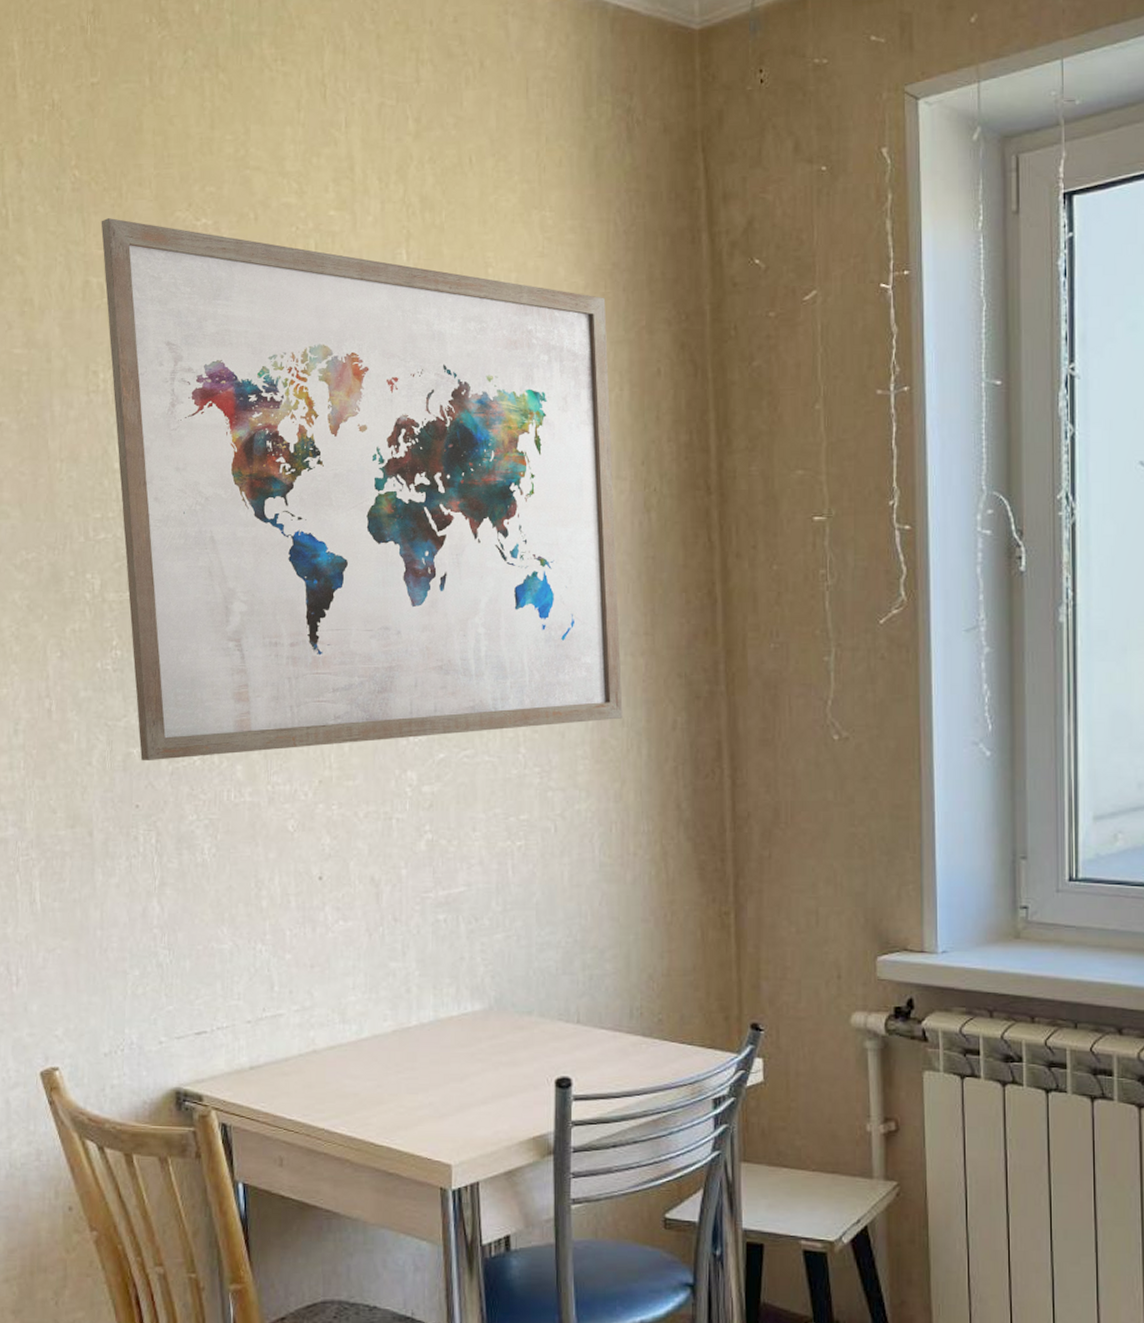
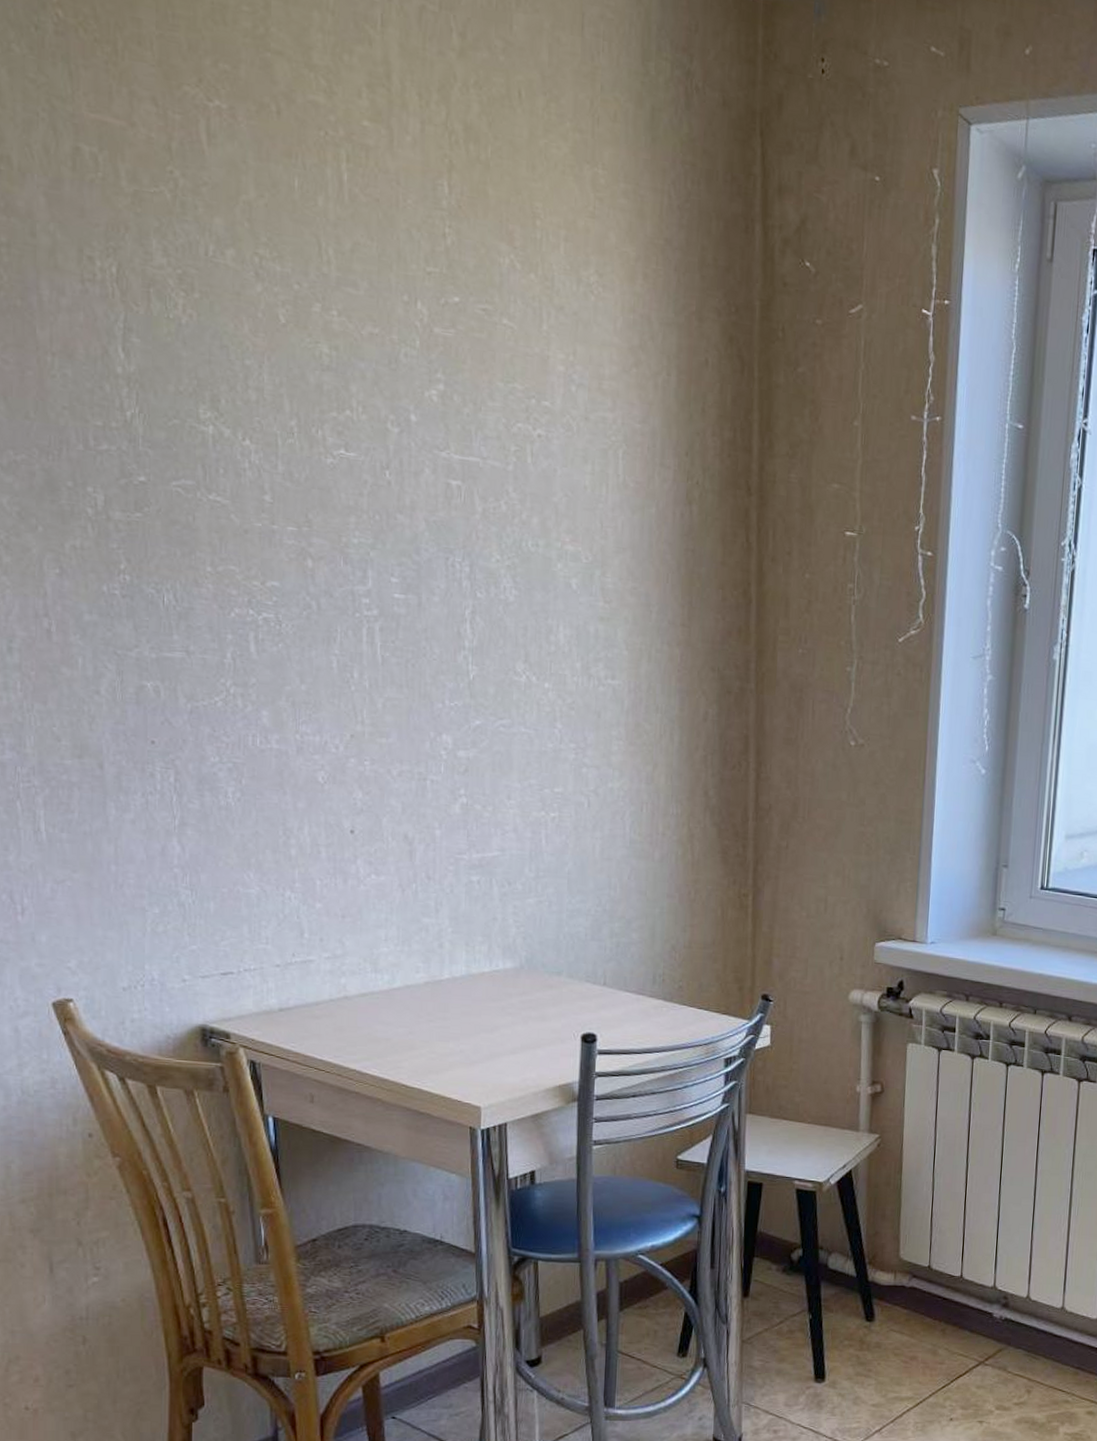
wall art: present [101,218,623,760] -> none [92,76,658,705]

